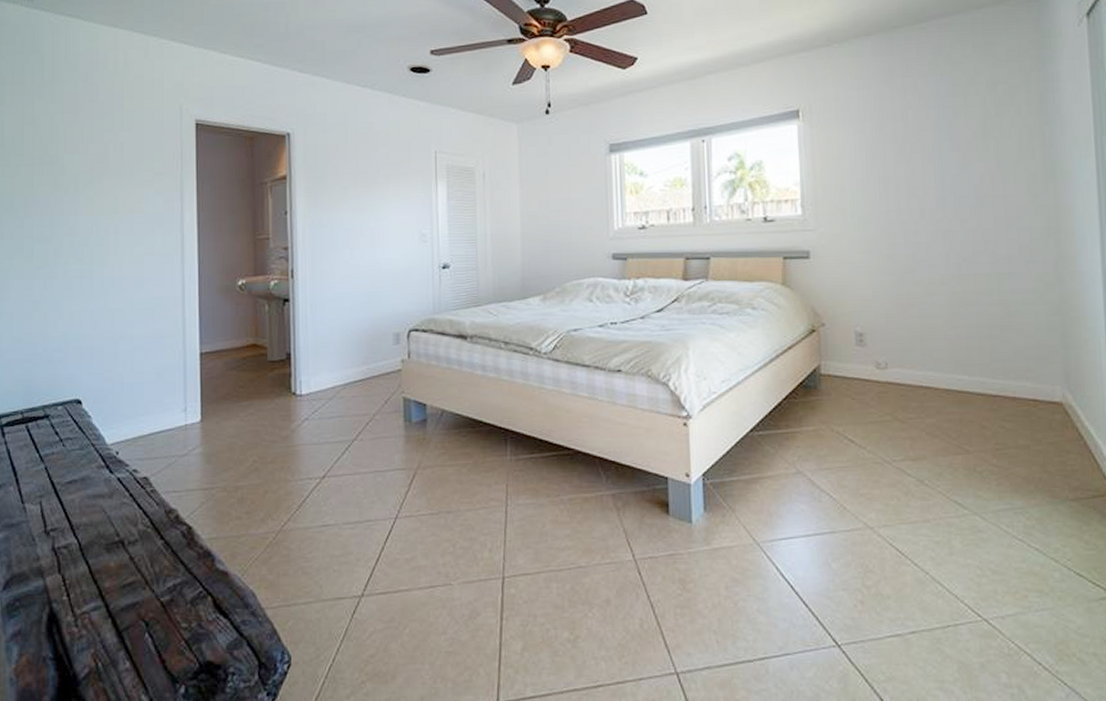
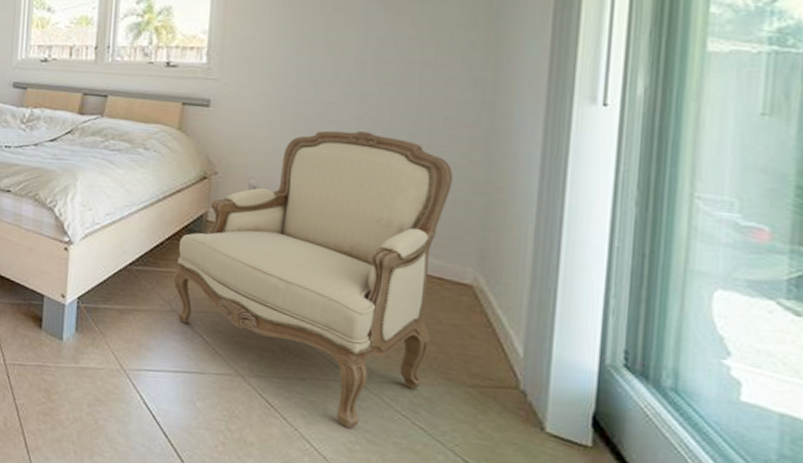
armchair: none [794,267,1035,563] -> present [173,130,454,429]

